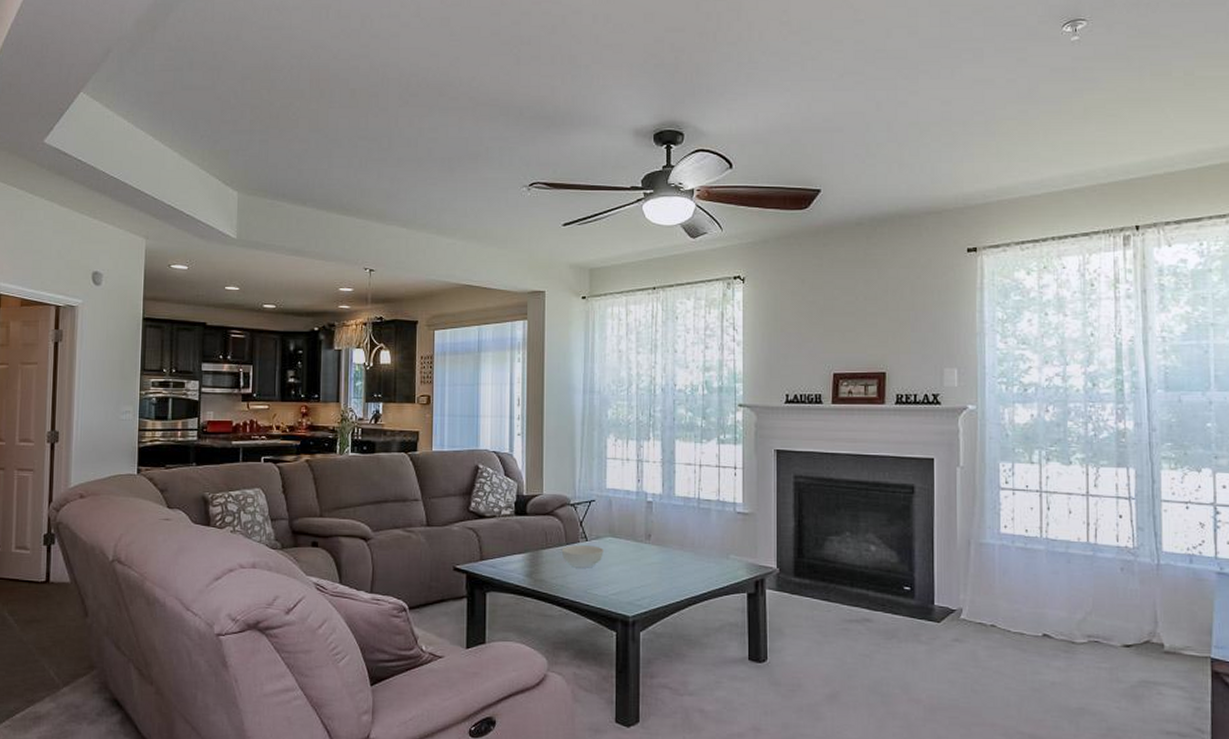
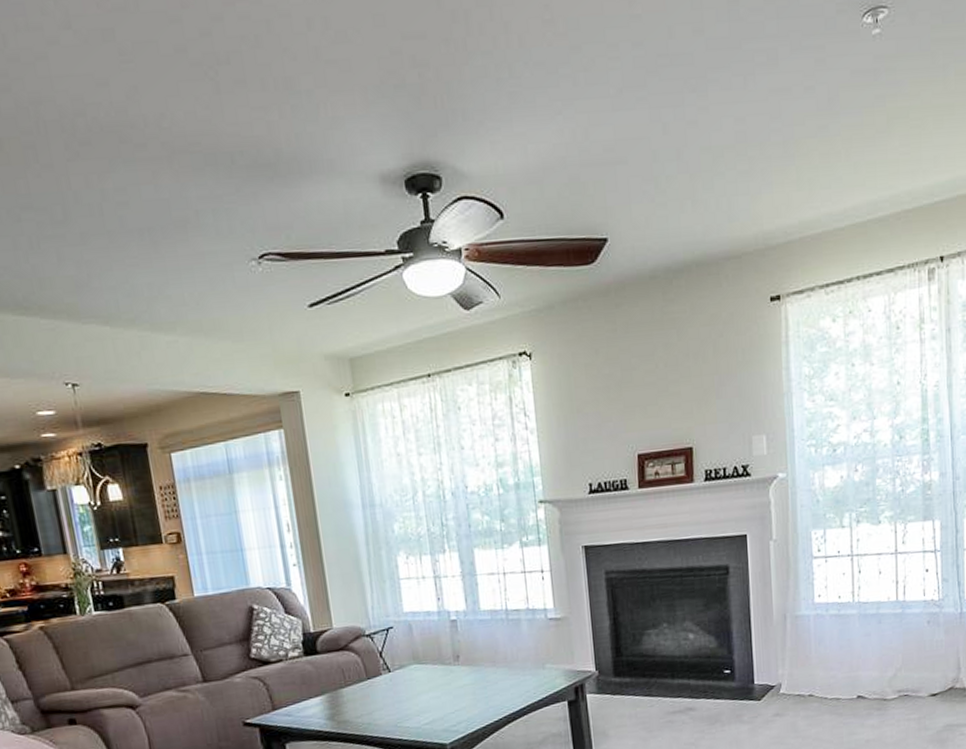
bowl: present [561,545,605,568] -> none [362,676,411,703]

